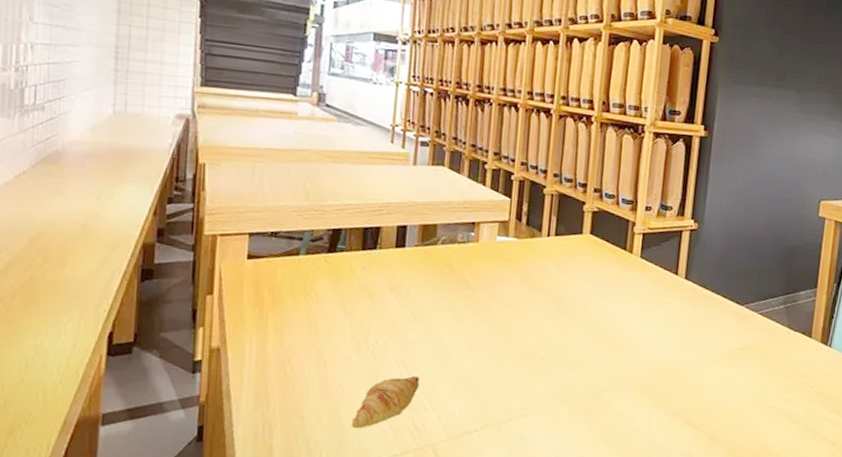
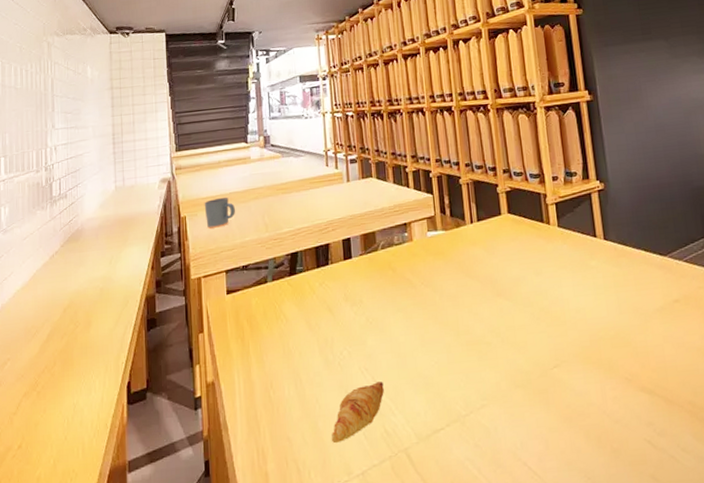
mug: none [230,151,271,184] -> present [204,197,236,229]

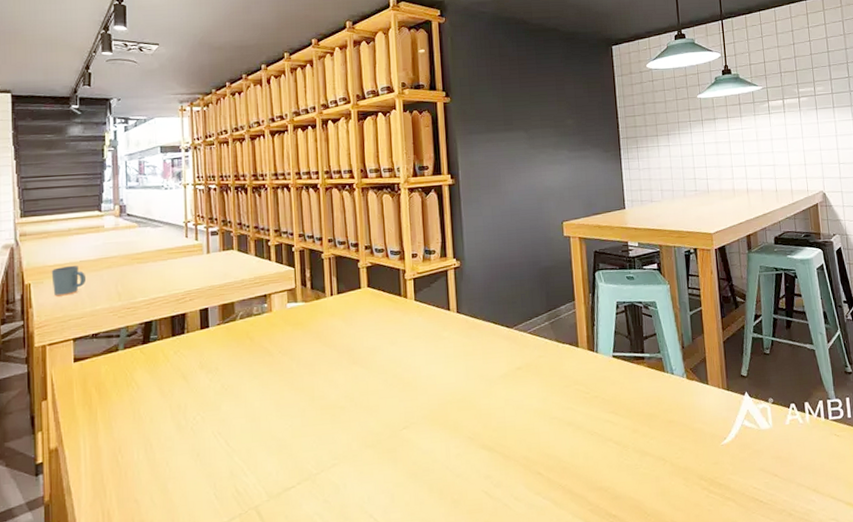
croissant: present [331,381,384,444] -> none [180,444,237,504]

